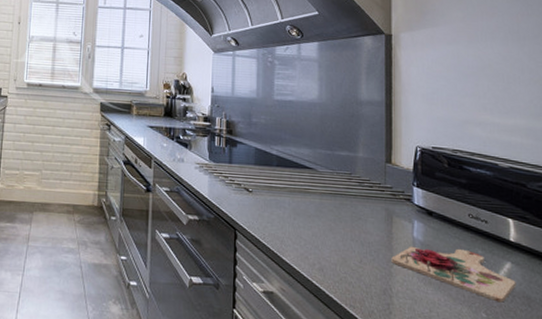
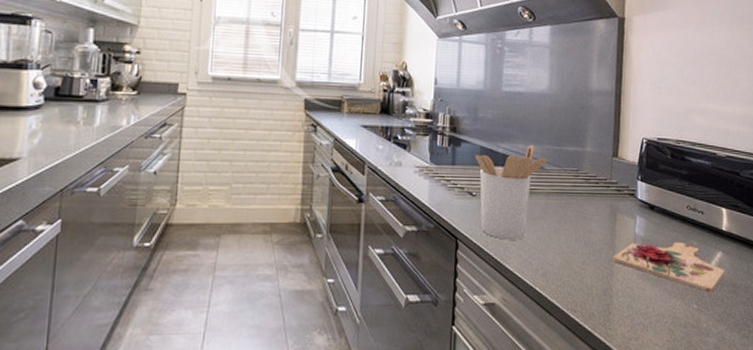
utensil holder: none [250,148,319,235] -> present [474,144,547,240]

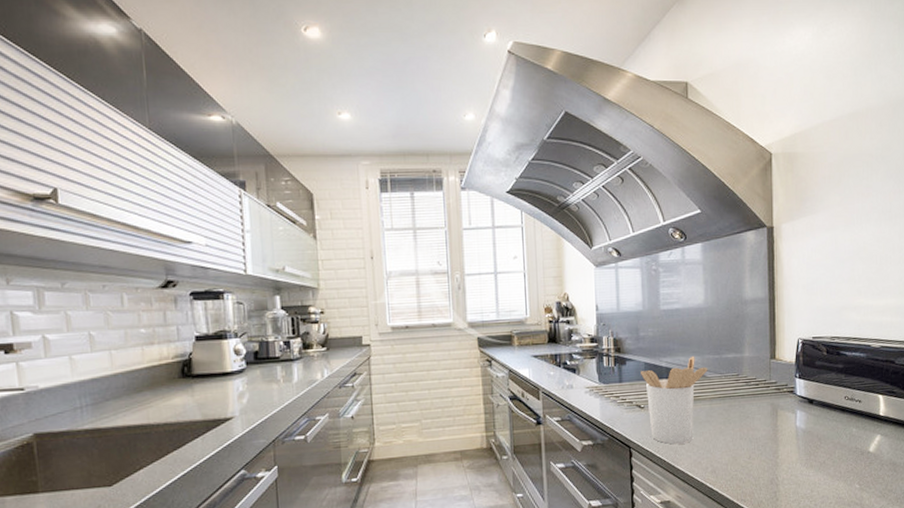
cutting board: present [613,241,725,292] -> none [777,430,885,473]

